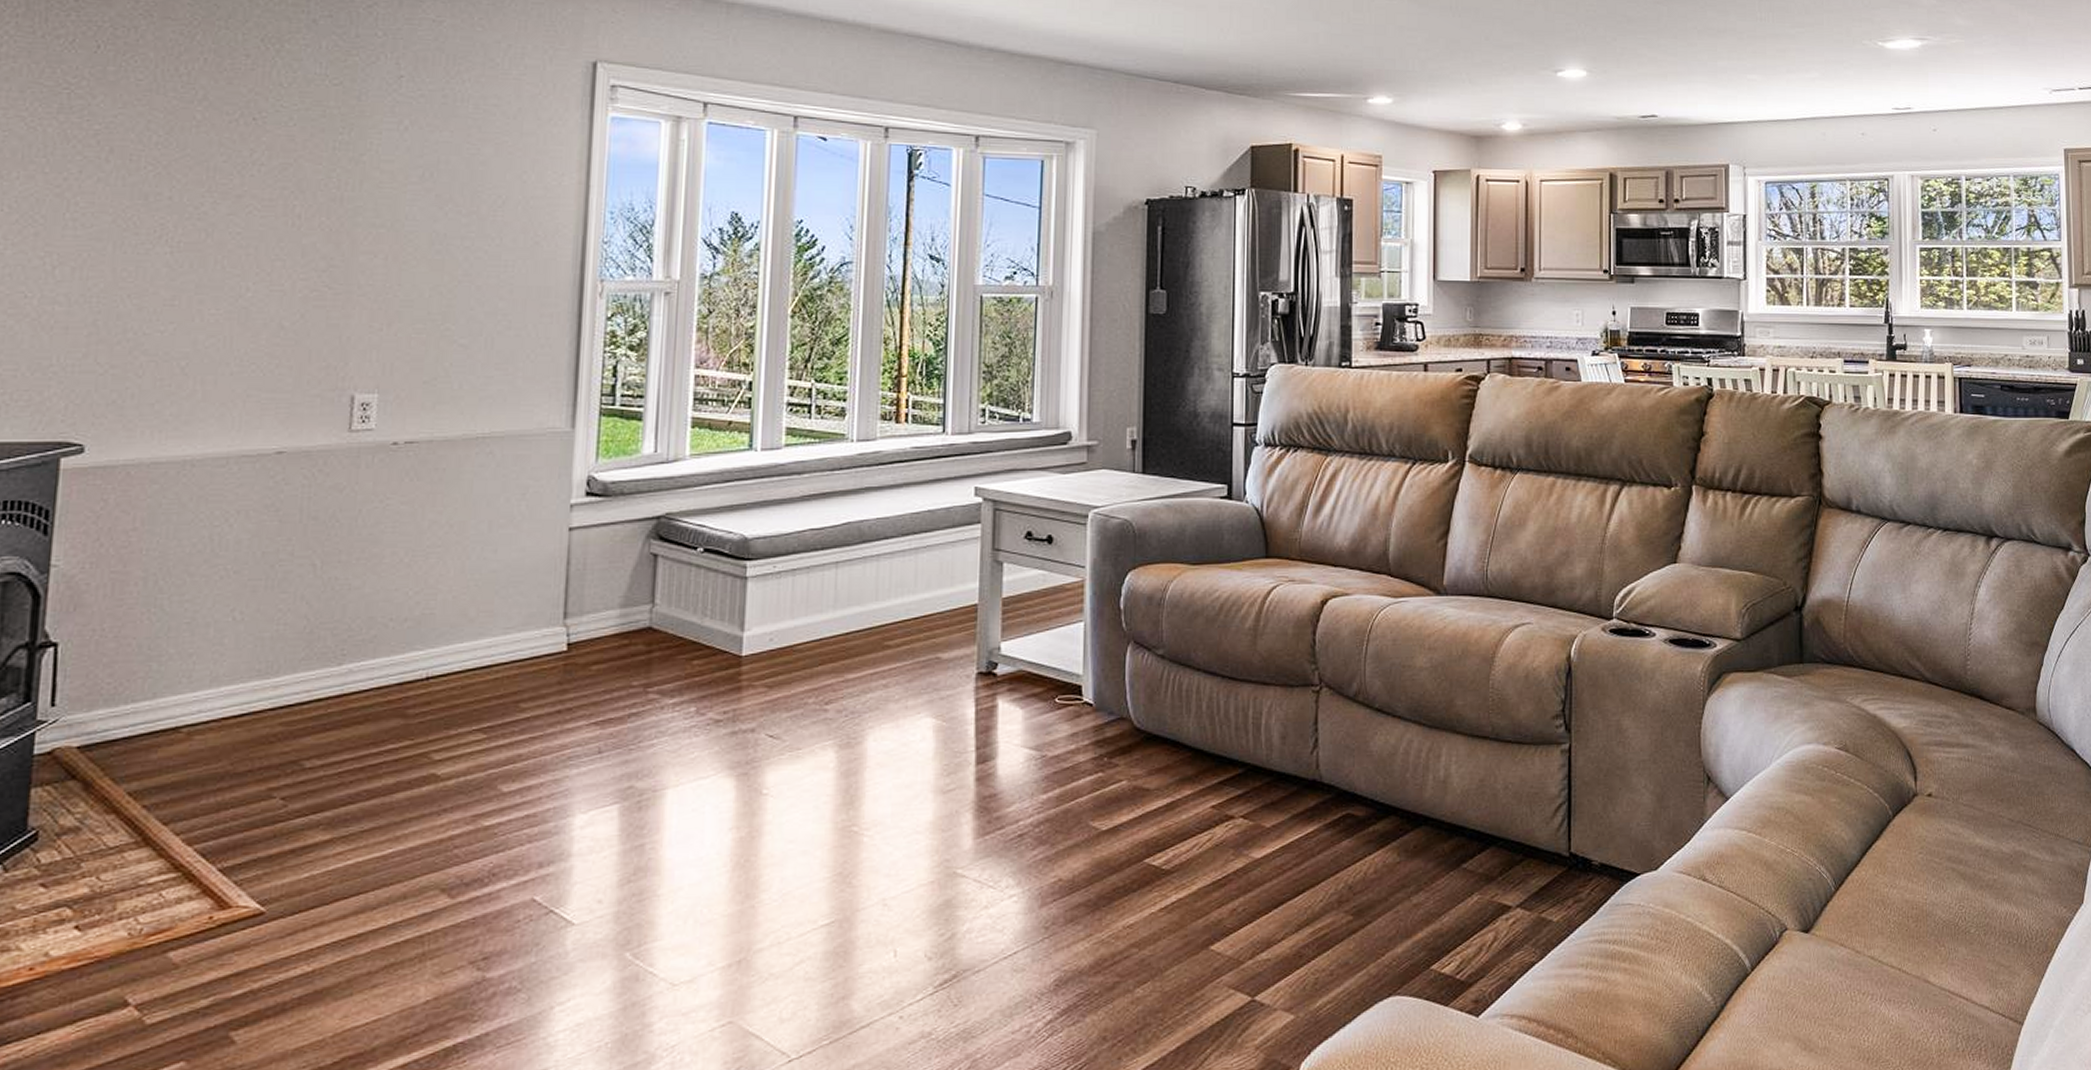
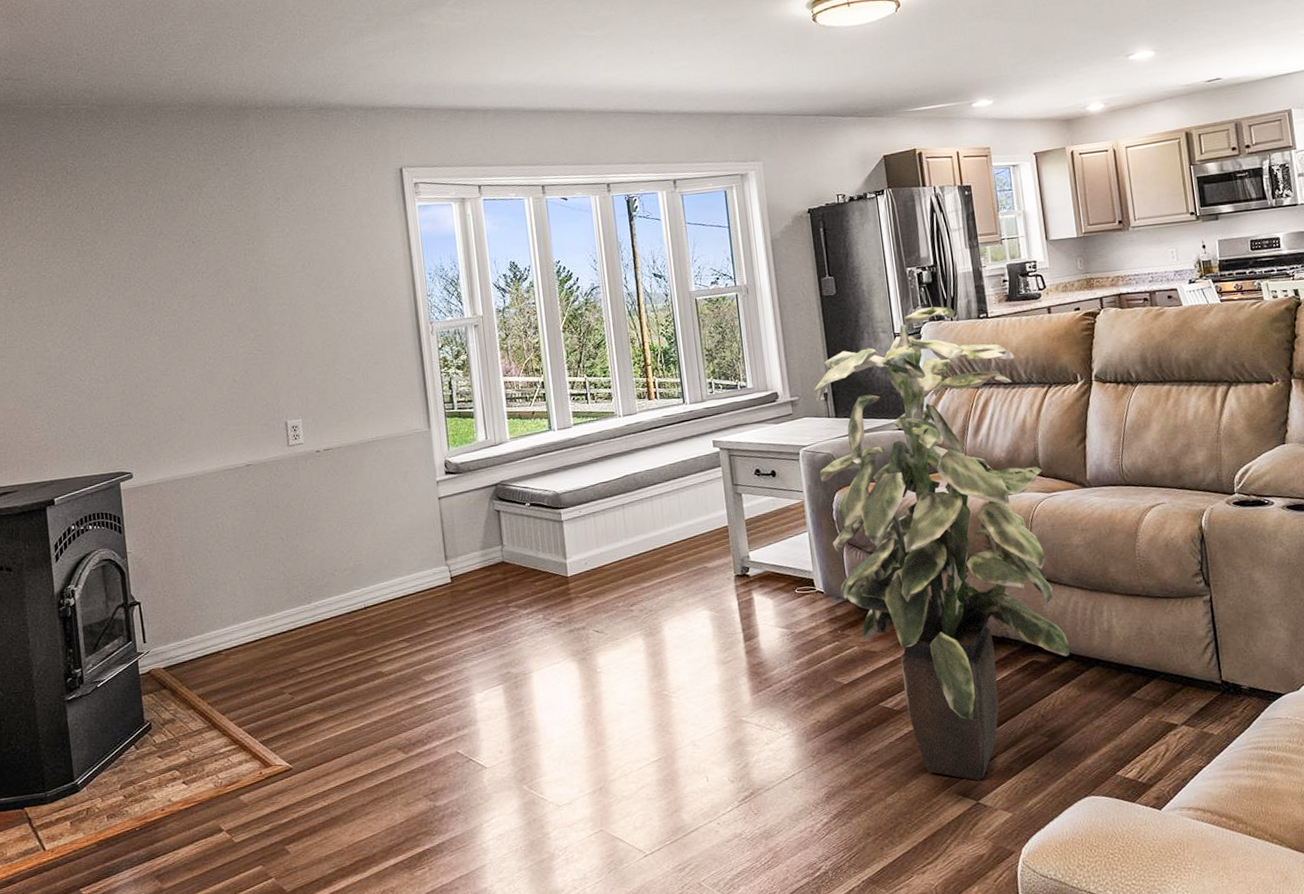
indoor plant: none [1110,345,1394,970] -> present [813,306,1070,781]

